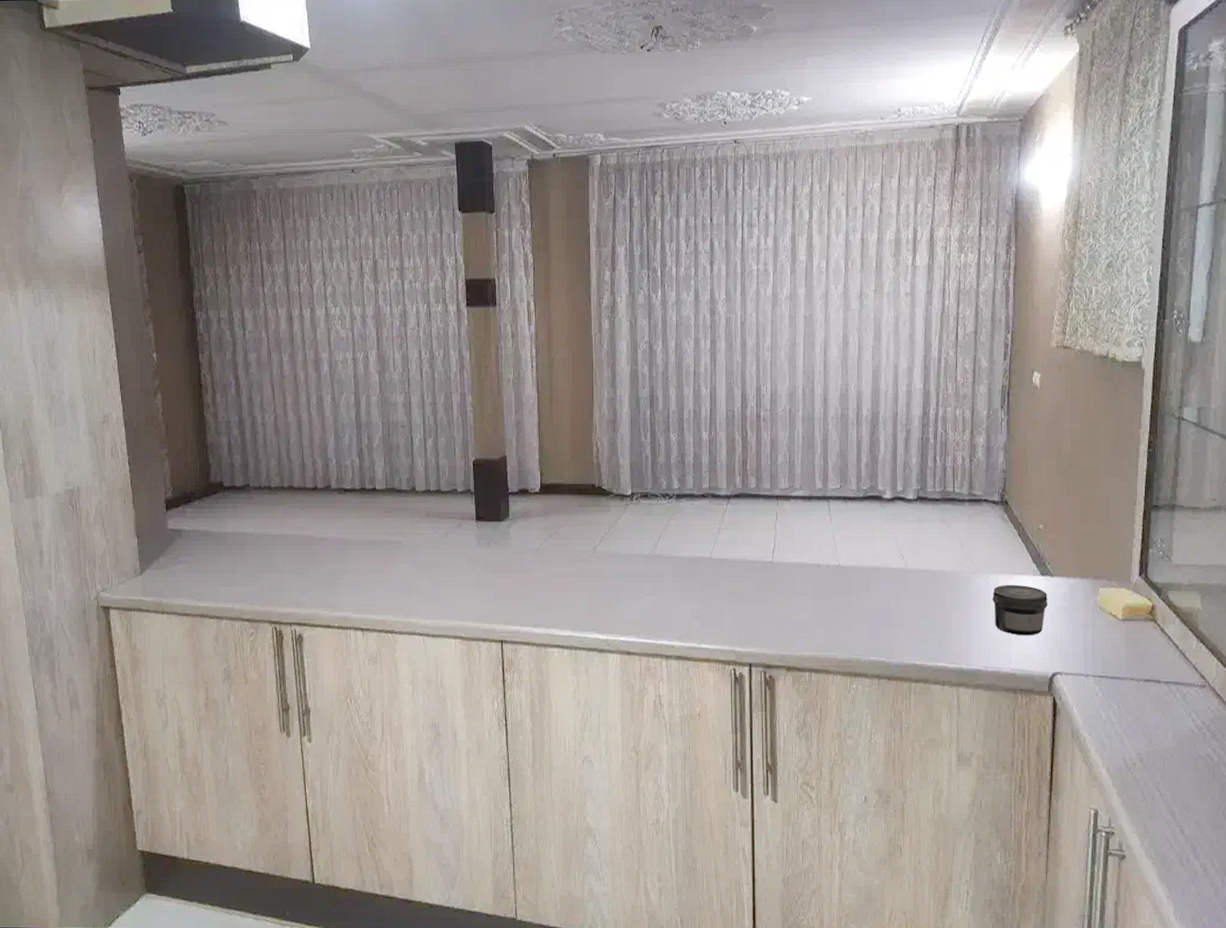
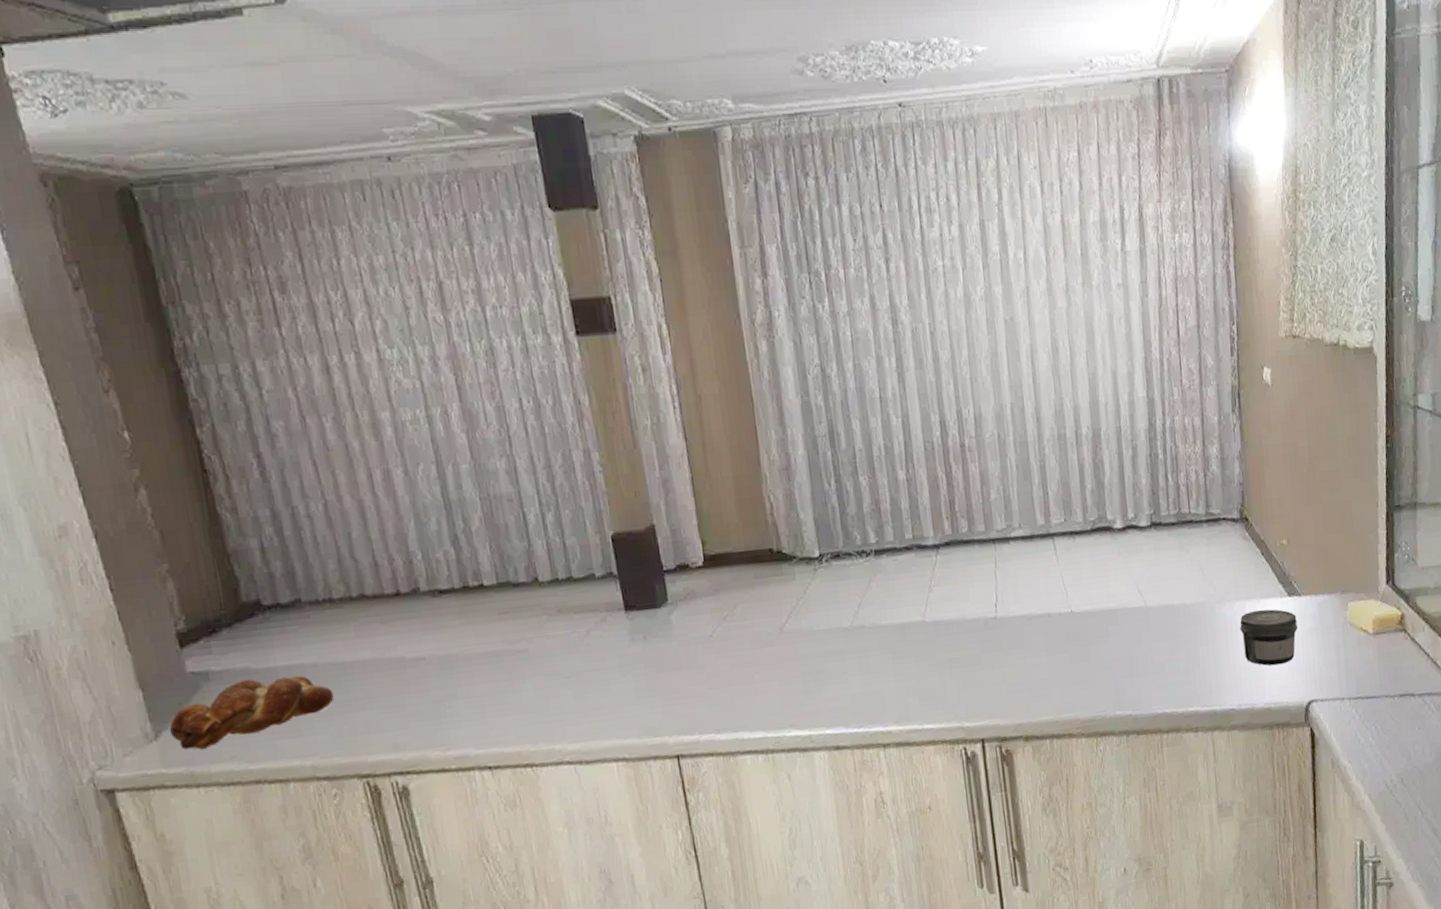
bread loaf: none [150,539,261,586] -> present [169,675,335,750]

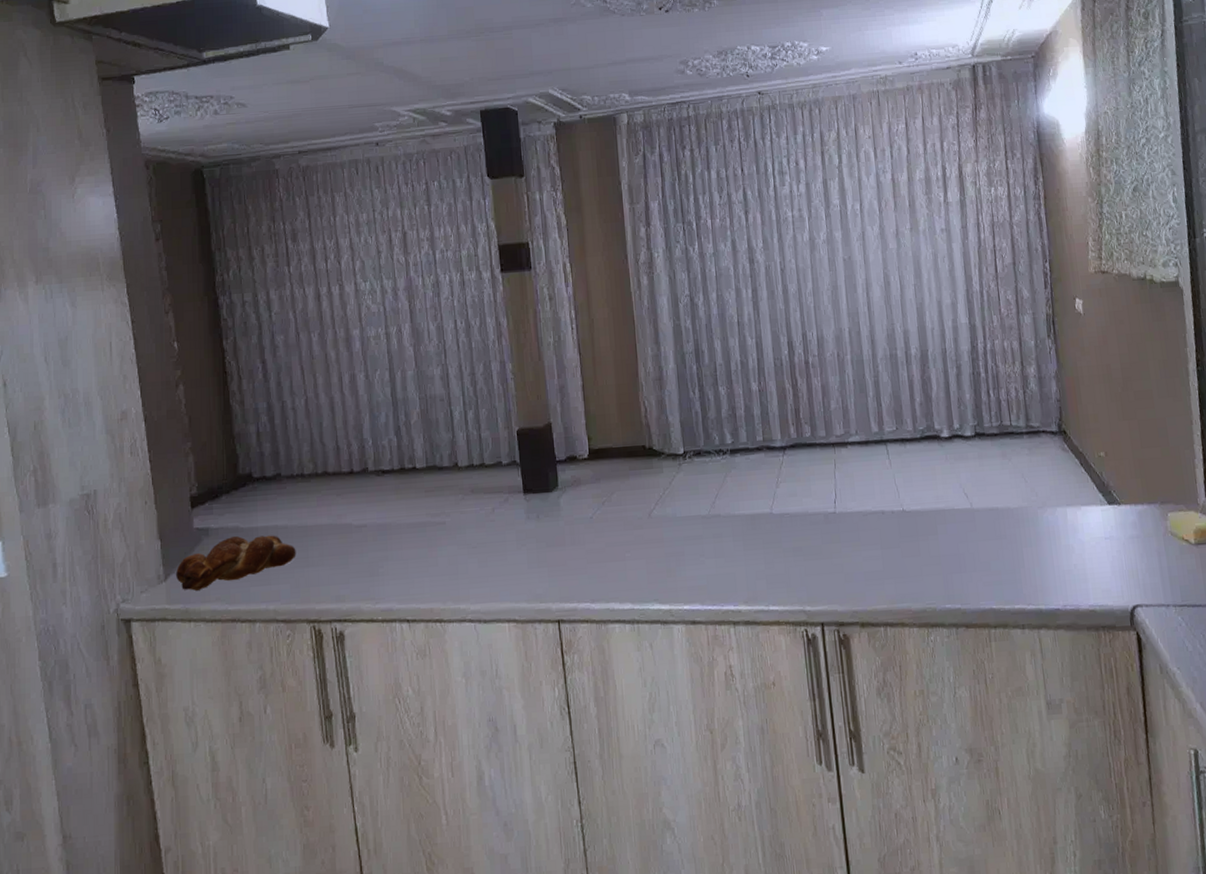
jar: present [1240,609,1298,666] -> none [1062,515,1119,570]

